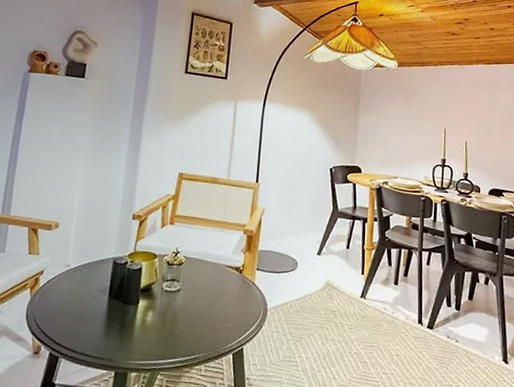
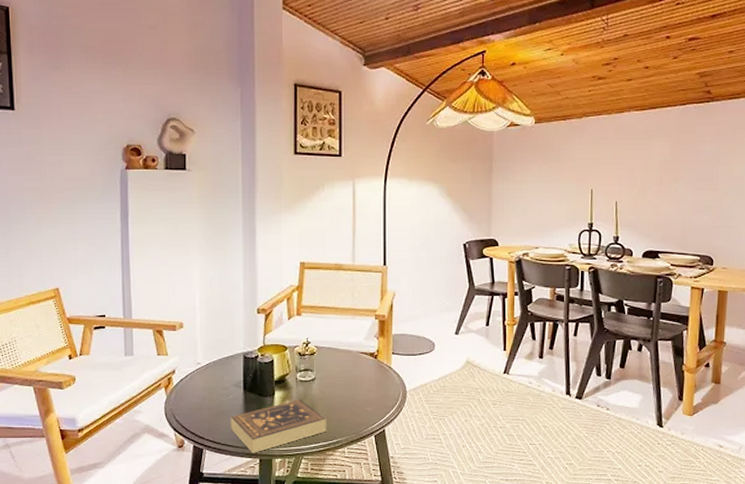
book: none [90,310,187,365] -> present [230,400,327,453]

